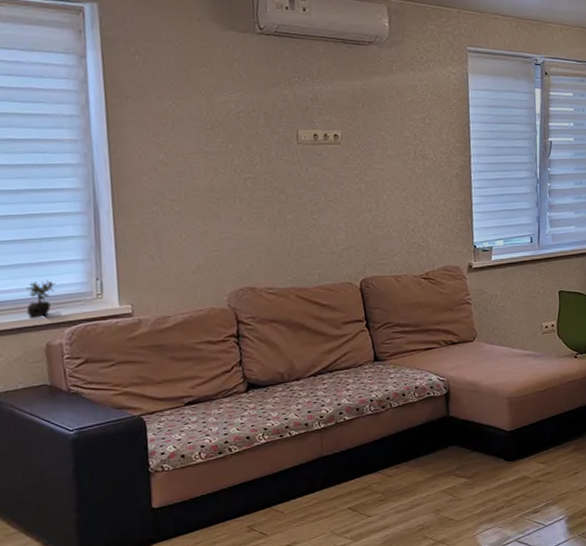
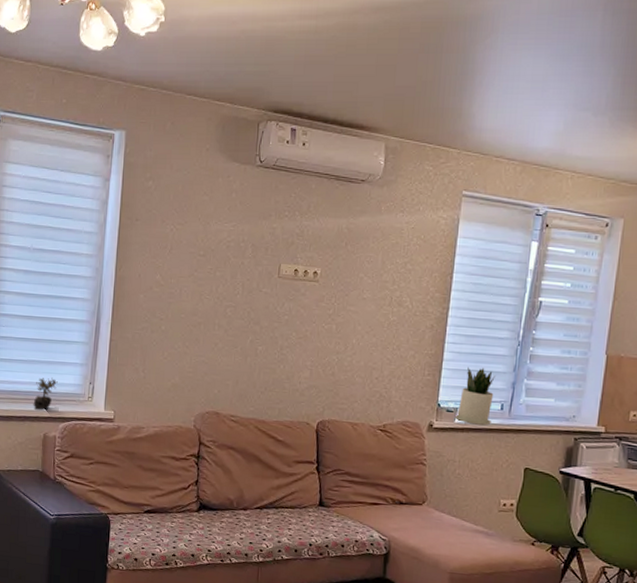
planter: none [490,207,524,260] -> present [454,367,495,426]

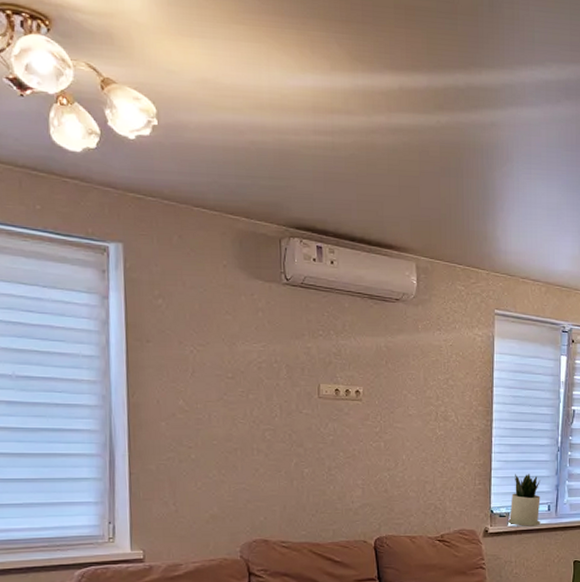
succulent plant: present [33,377,58,411] -> none [36,520,67,560]

